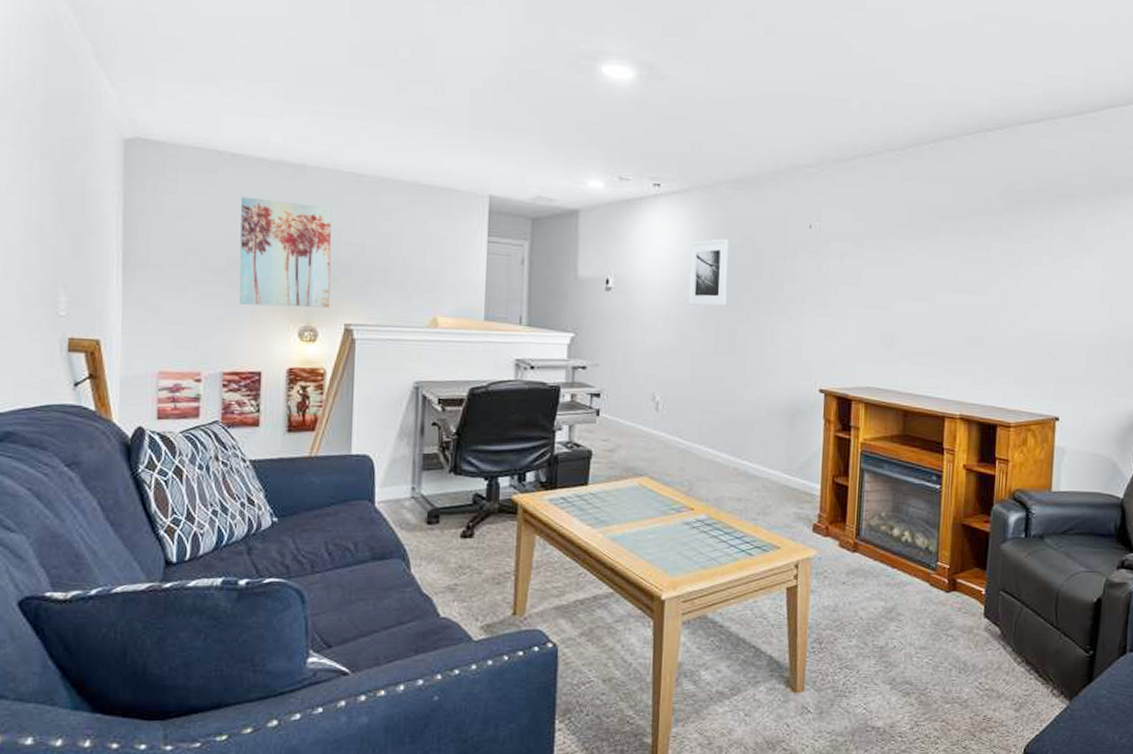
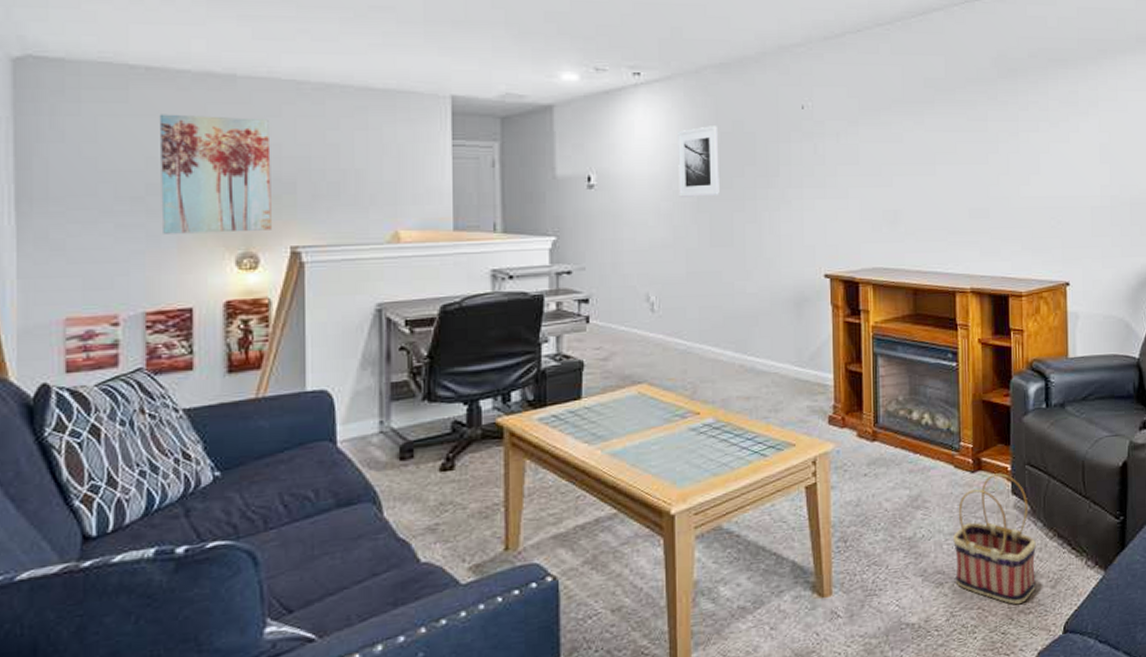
basket: none [922,596,1004,723] -> present [953,473,1036,605]

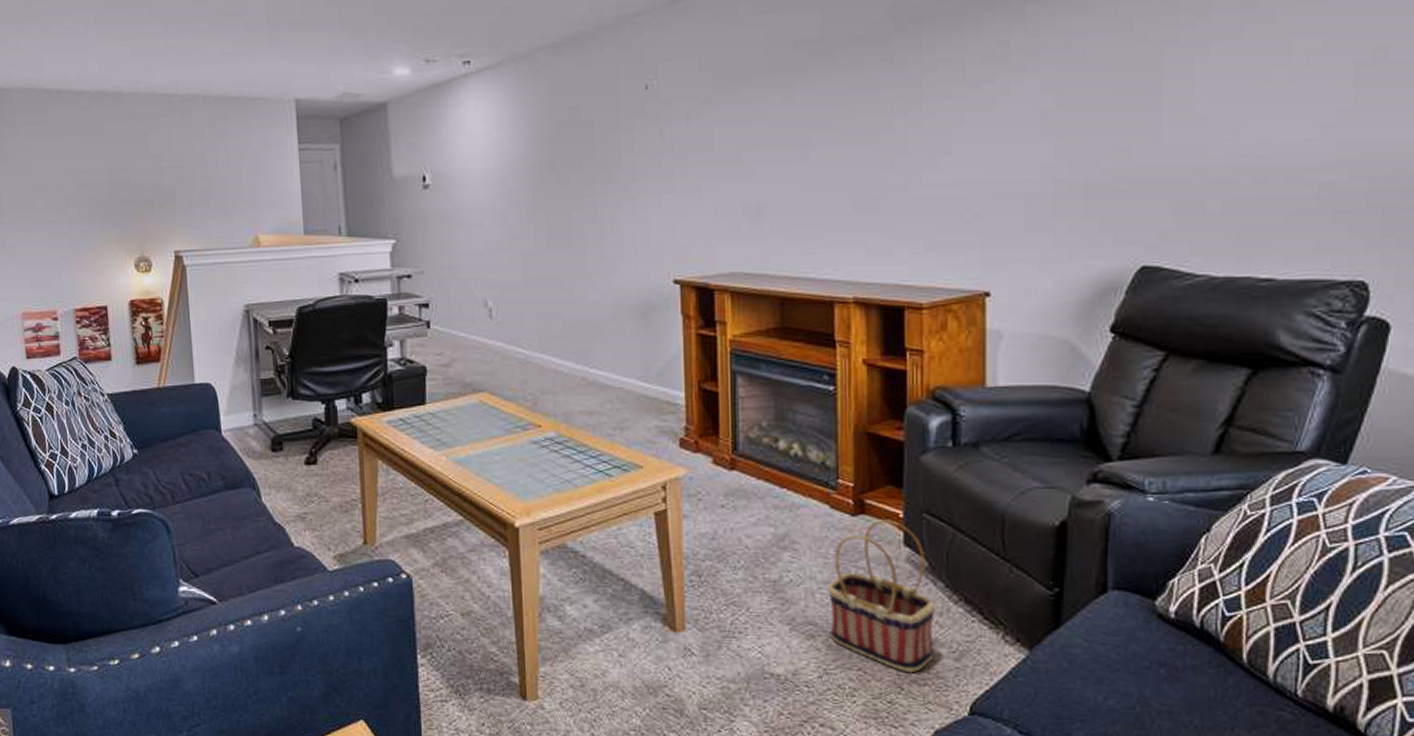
wall art: present [159,114,271,234] -> none [70,132,159,240]
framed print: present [678,126,720,197] -> none [511,115,556,196]

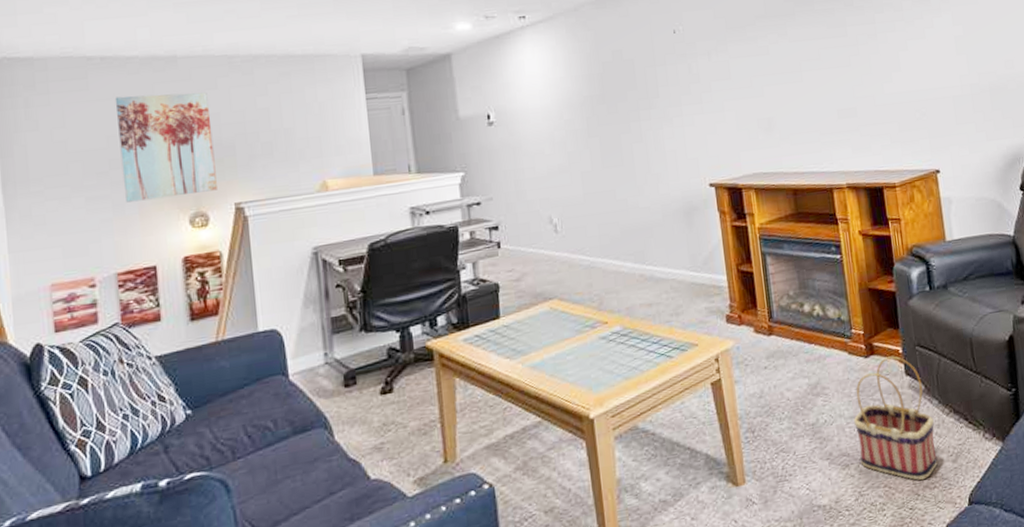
wall art: none [70,132,159,240] -> present [114,92,217,202]

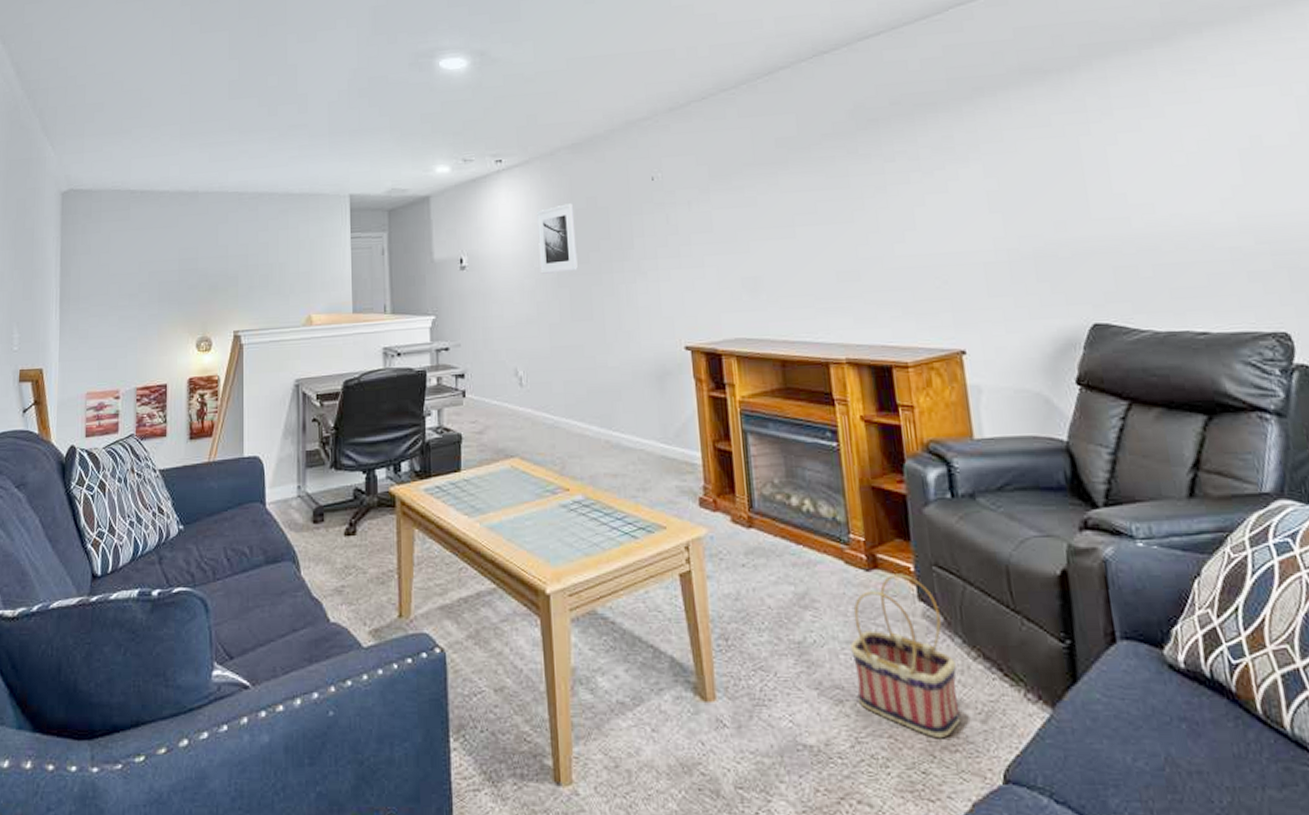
wall art: present [114,92,217,202] -> none [148,226,221,323]
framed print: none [564,57,607,126] -> present [537,203,578,274]

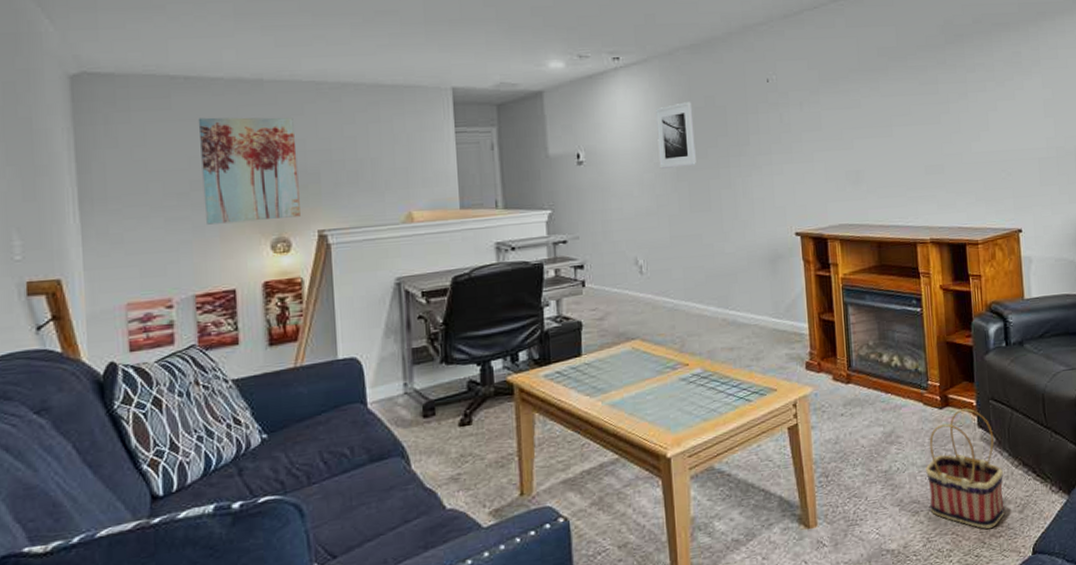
wall art: none [148,226,221,323] -> present [198,117,300,225]

